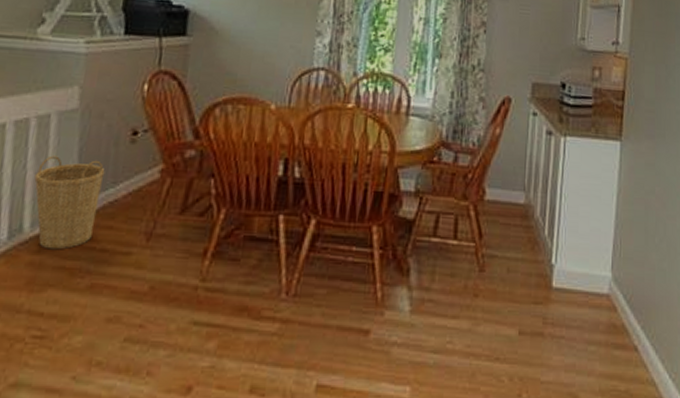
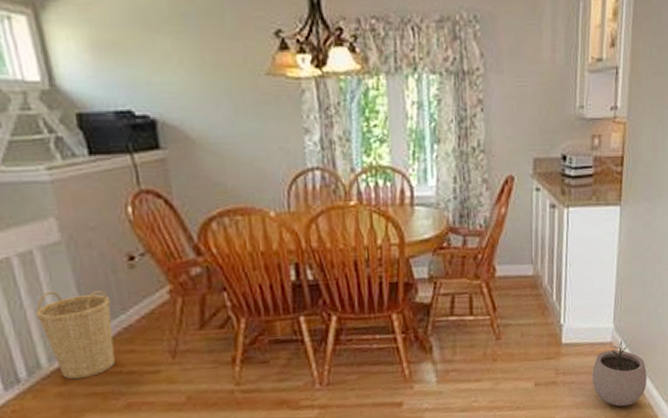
plant pot: none [585,294,650,379] -> present [592,340,647,407]

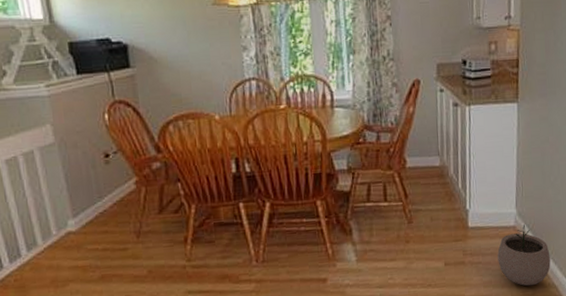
basket: present [36,290,115,380] -> none [34,181,93,255]

